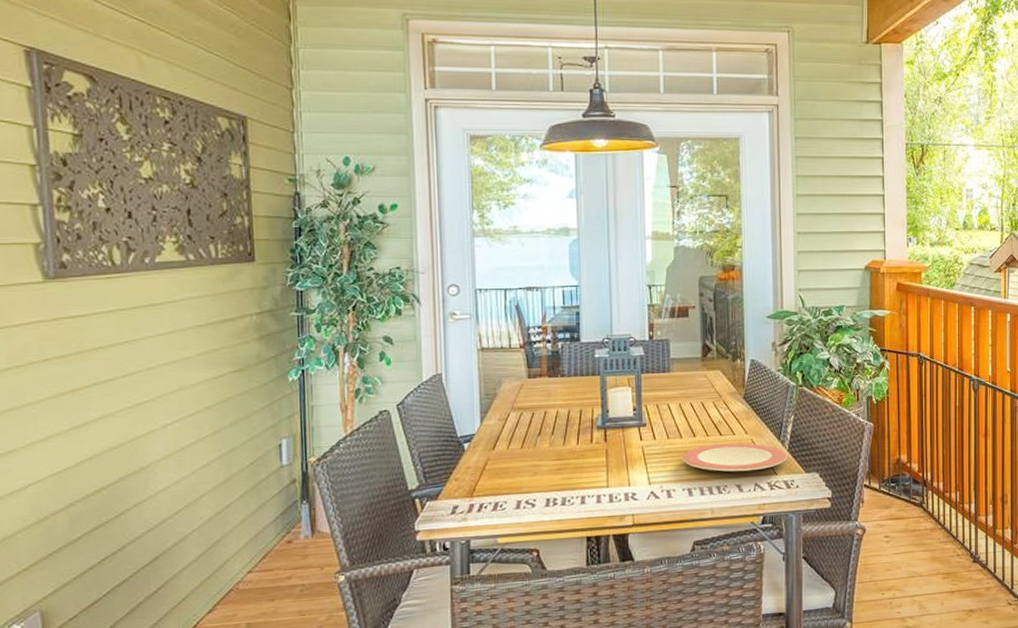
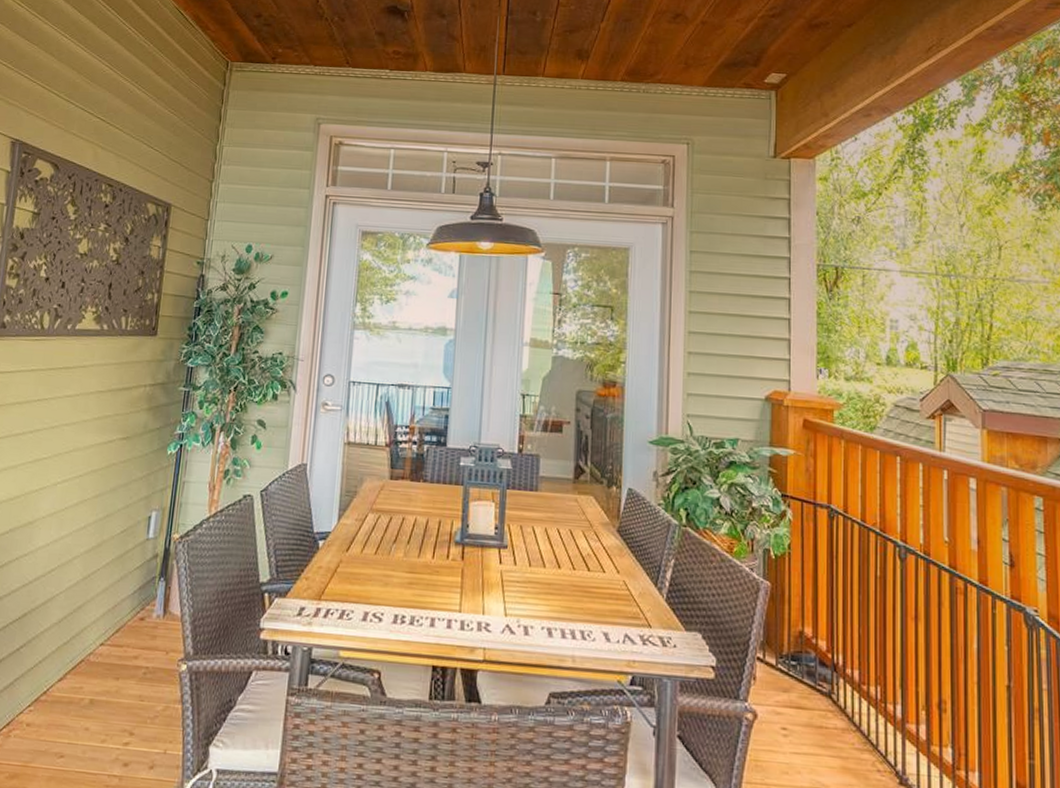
plate: present [682,443,788,472] -> none [543,580,665,619]

